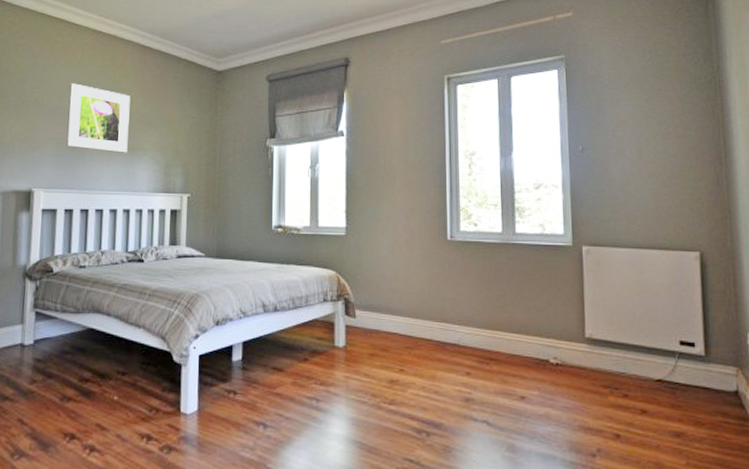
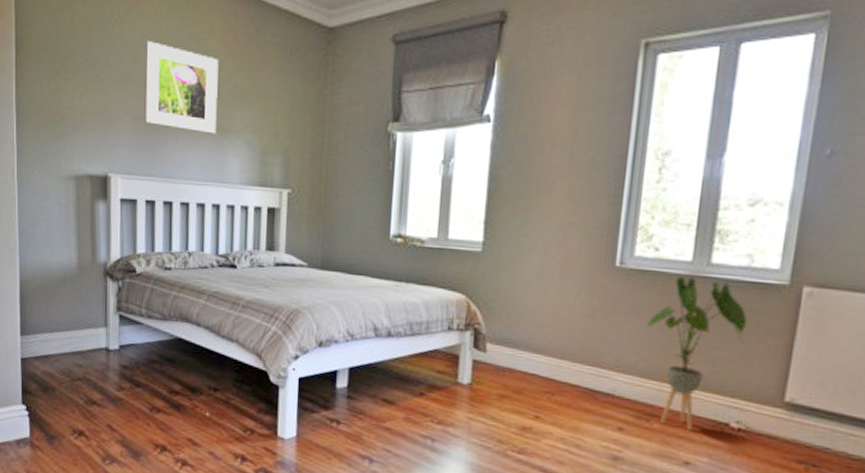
house plant: none [475,244,549,369] -> present [644,276,748,431]

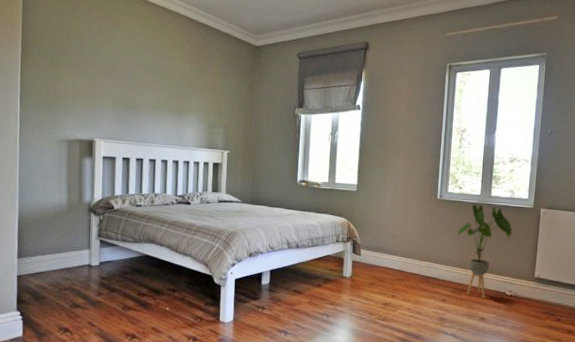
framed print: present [144,41,219,134] -> none [122,48,179,113]

